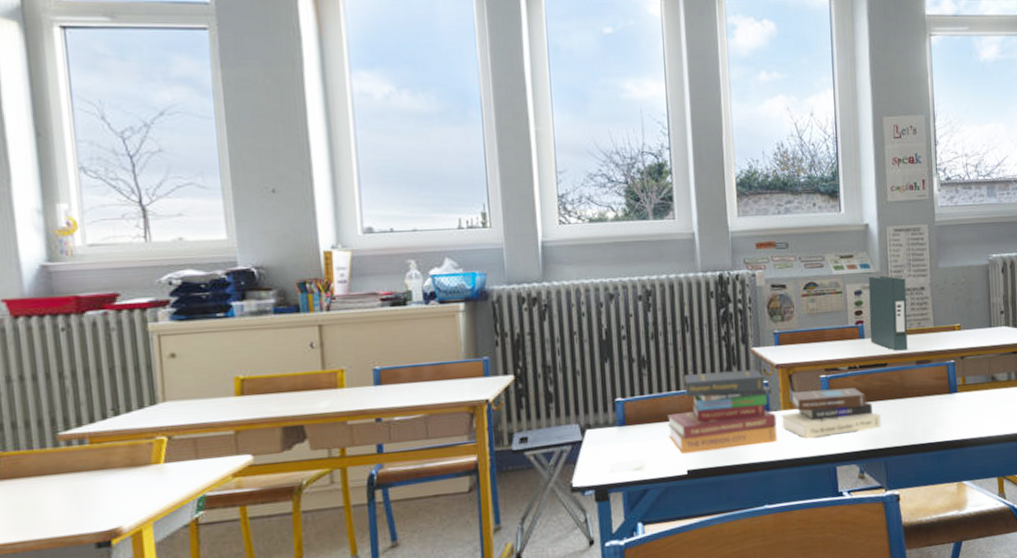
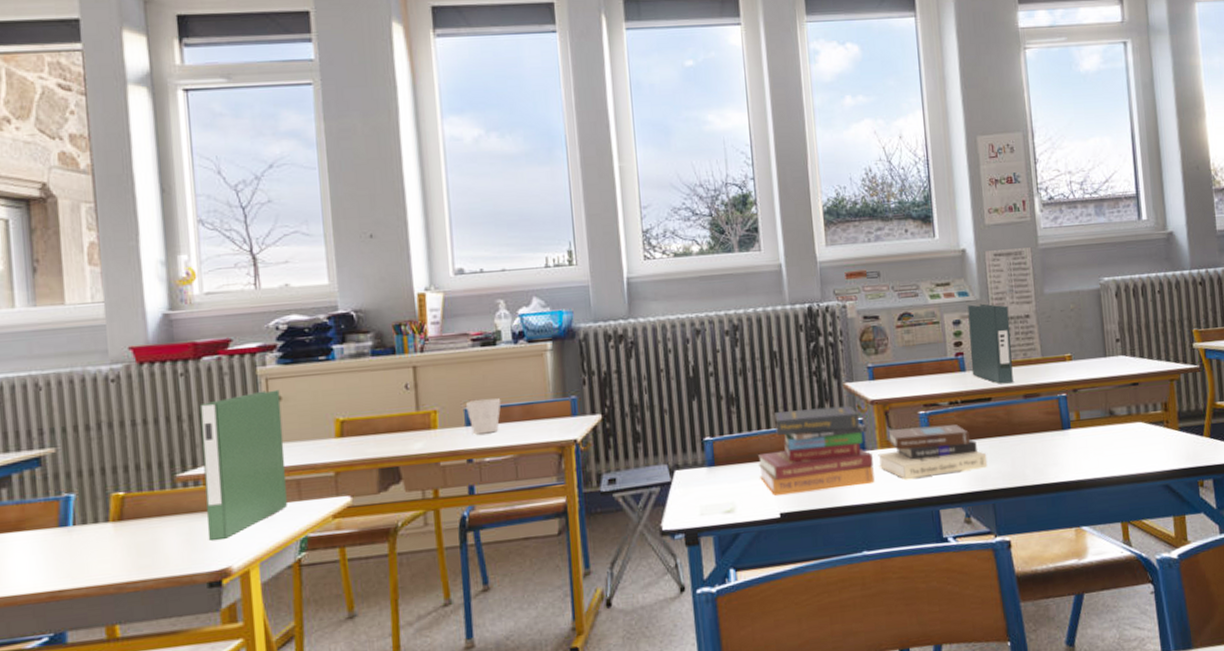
binder: none [83,346,183,500] -> present [199,389,287,540]
cup: none [374,358,412,394] -> present [465,398,502,435]

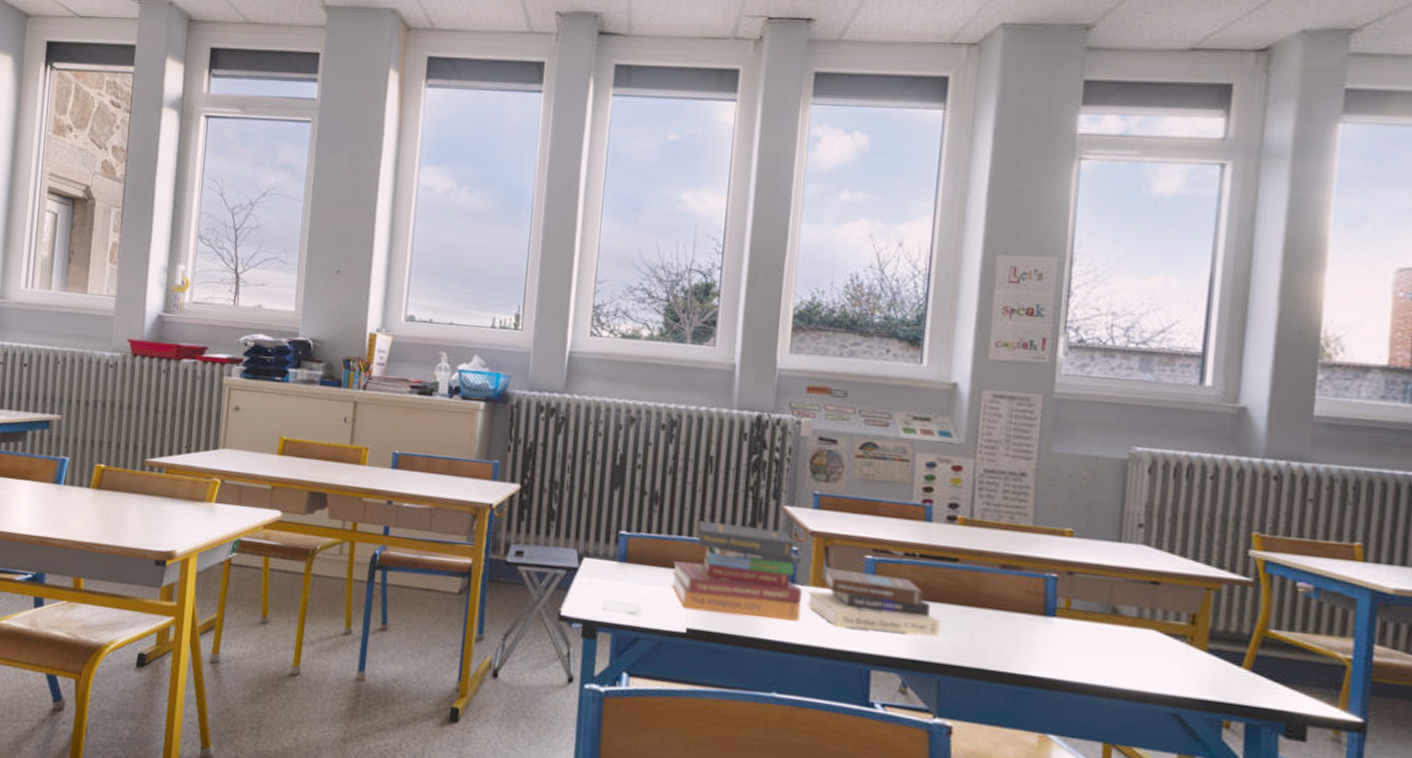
binder: present [199,389,287,540] -> none [161,398,239,525]
cup: present [465,398,502,435] -> none [394,445,428,481]
binder: present [967,303,1014,384] -> none [939,447,1000,548]

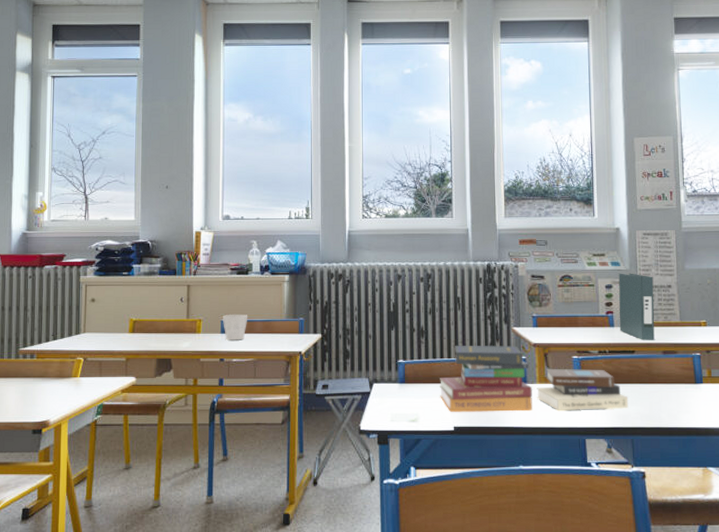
cup: none [394,445,428,481] -> present [222,315,248,341]
binder: none [939,447,1000,548] -> present [618,273,655,340]

